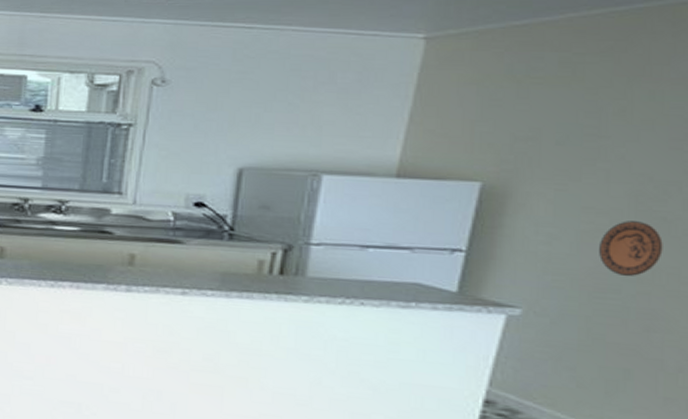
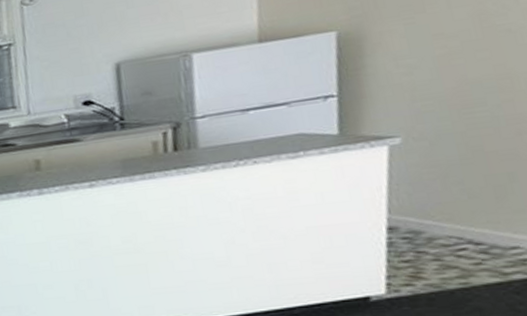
decorative plate: present [599,221,663,277] -> none [456,37,516,90]

